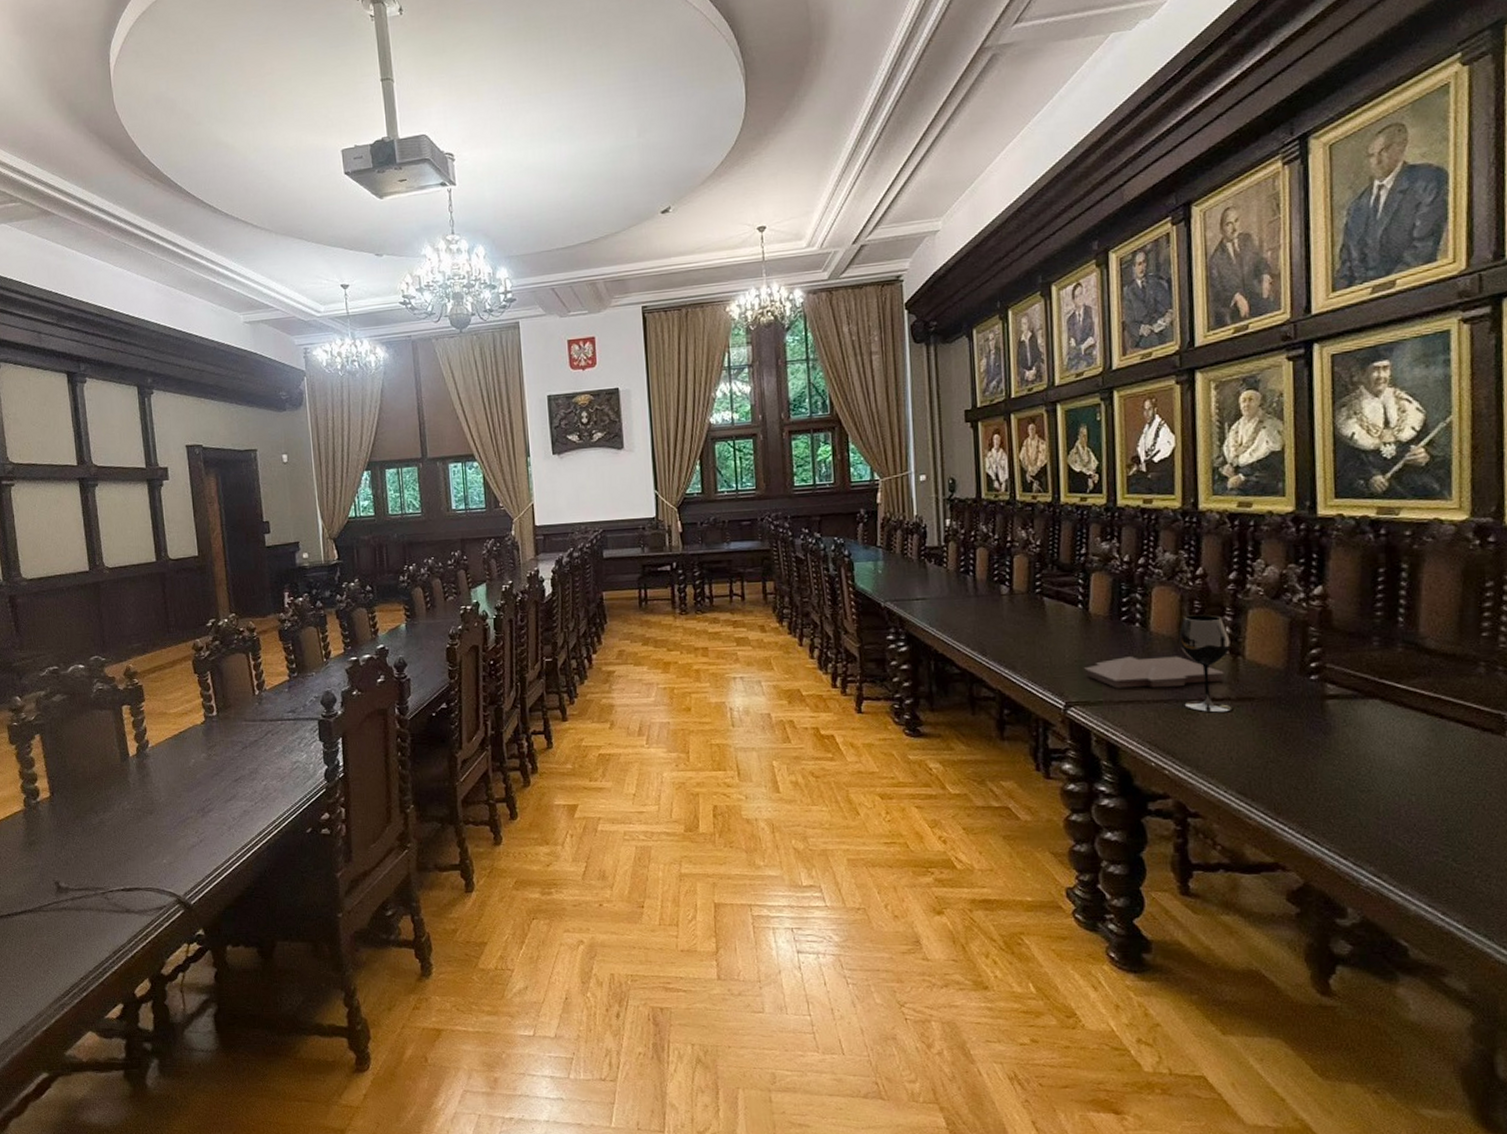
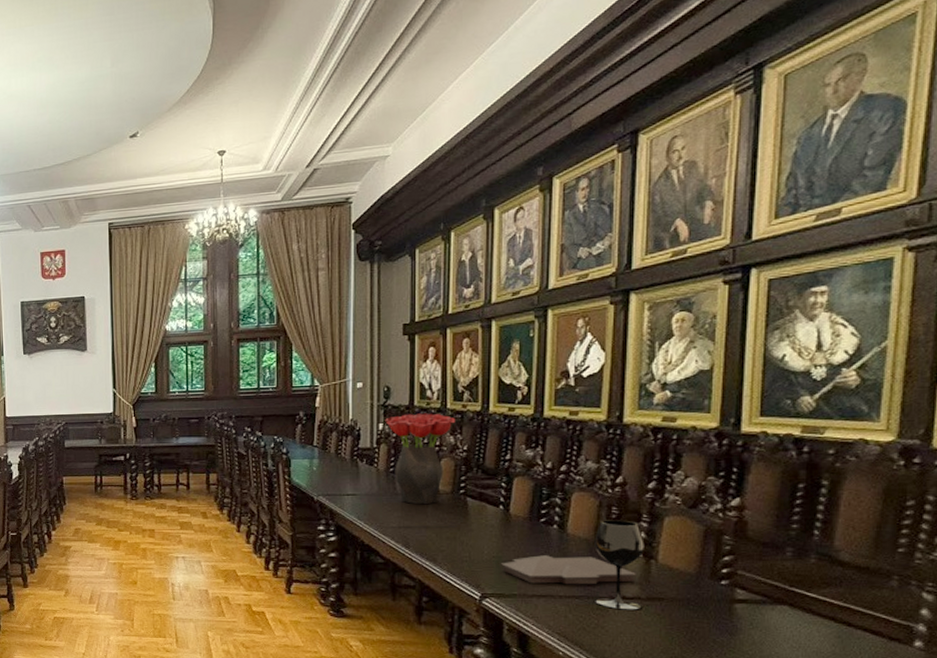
bouquet: none [952,506,1026,607] -> present [385,413,455,505]

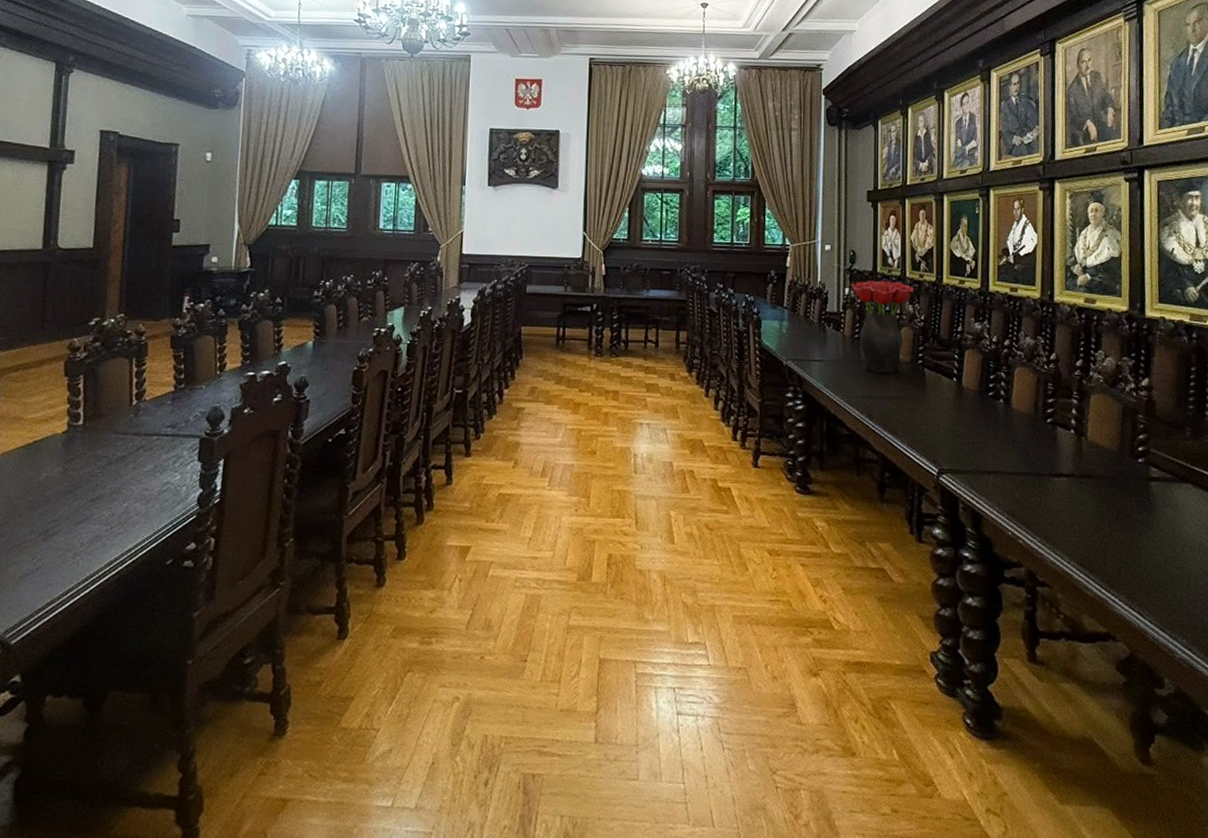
papers: present [501,555,638,585] -> none [956,430,1072,461]
wineglass: present [594,520,645,610] -> none [1035,396,1076,488]

